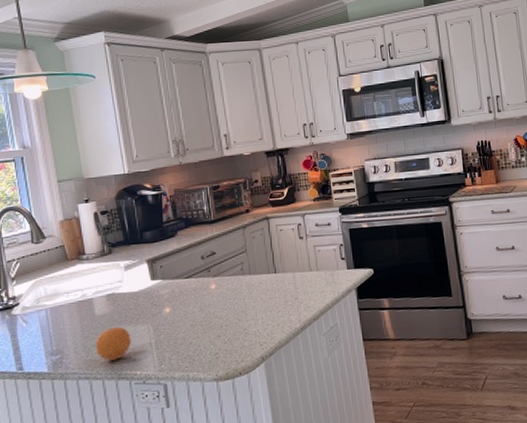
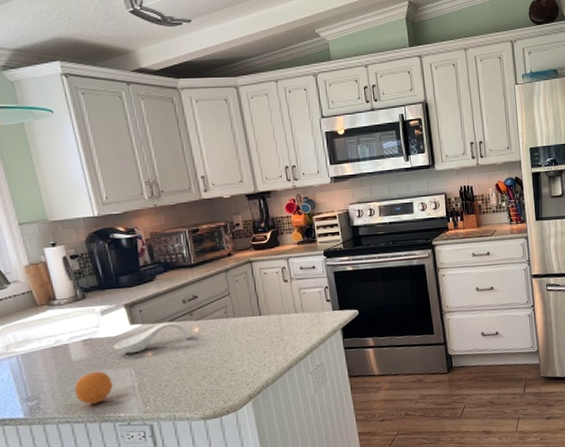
spoon rest: none [134,277,206,310] -> present [113,321,189,354]

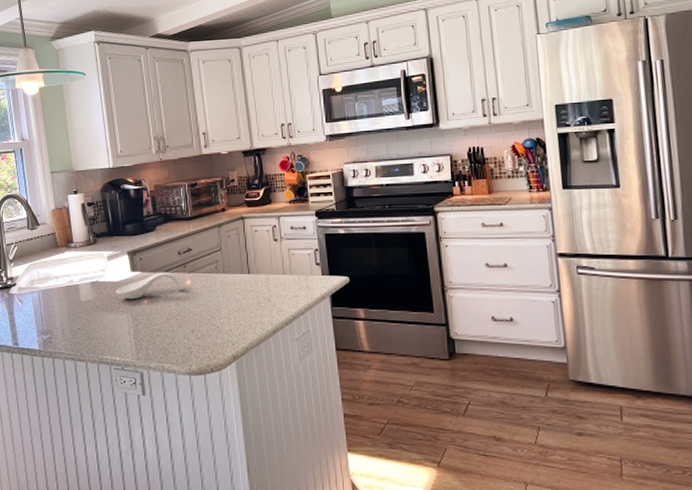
fruit: present [74,371,113,405] -> none [81,313,112,345]

